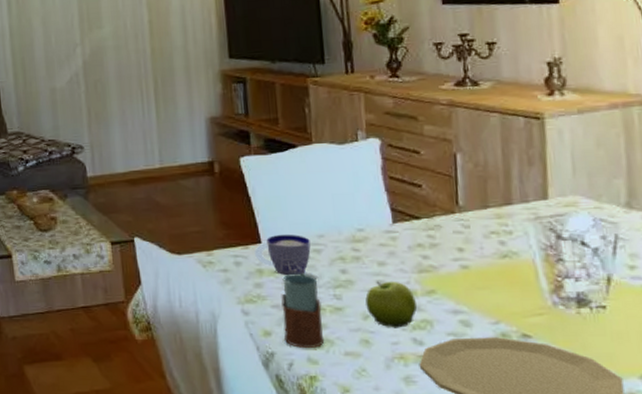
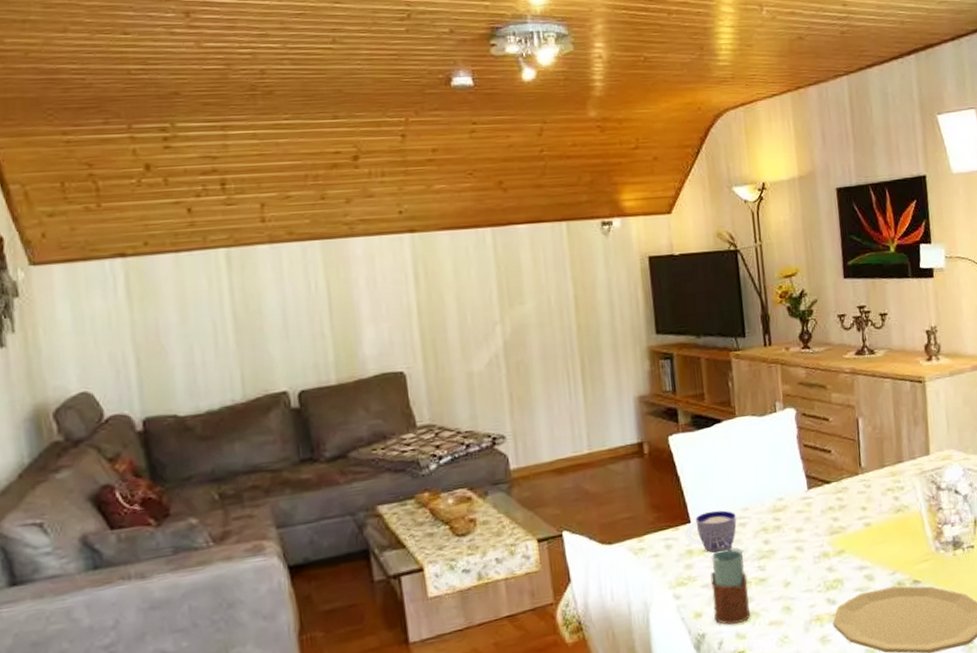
fruit: present [365,281,418,328] -> none [786,545,830,592]

